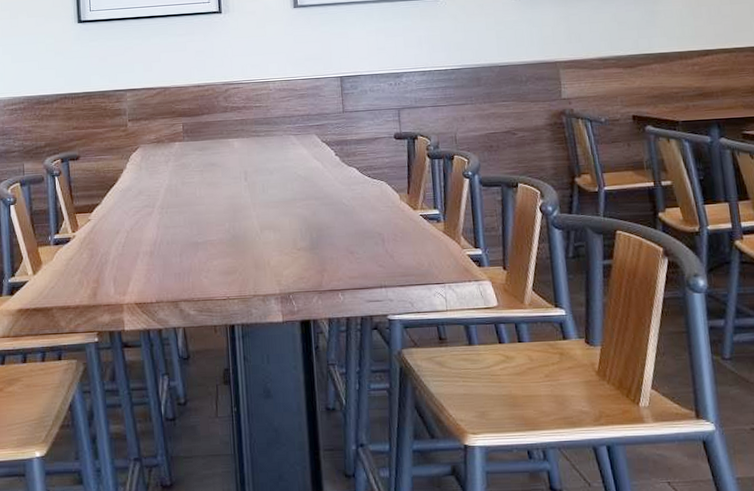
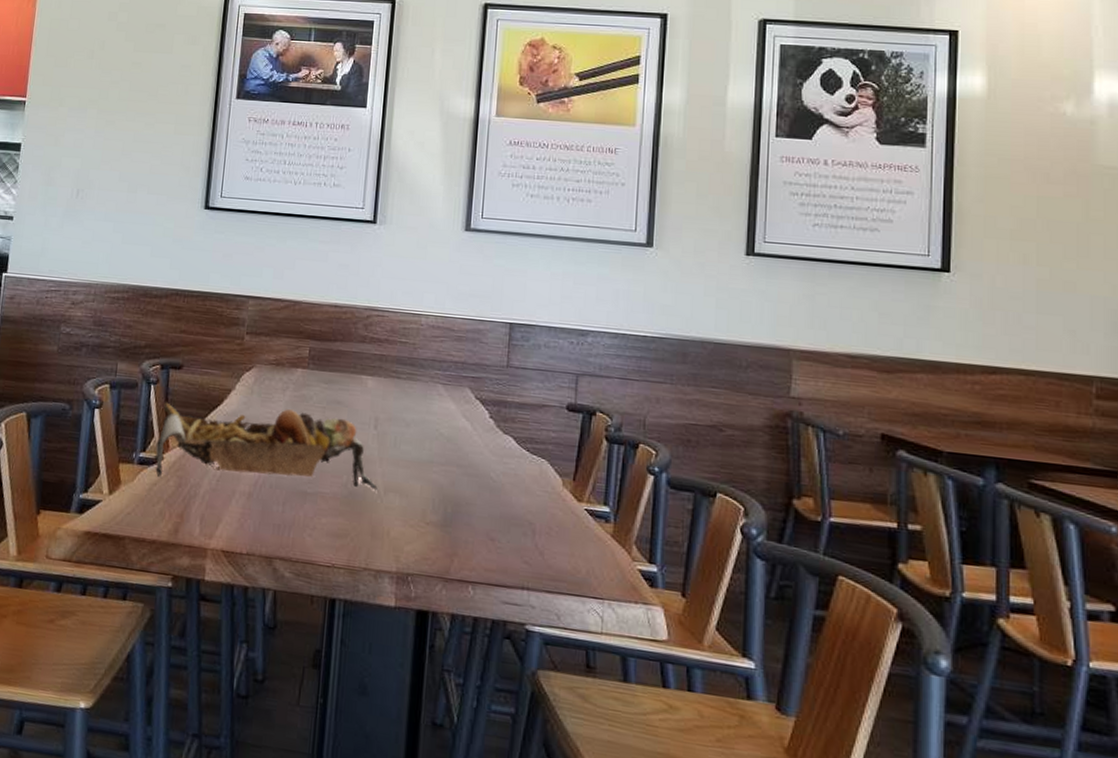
food tray: none [66,177,255,252] -> present [153,402,378,491]

